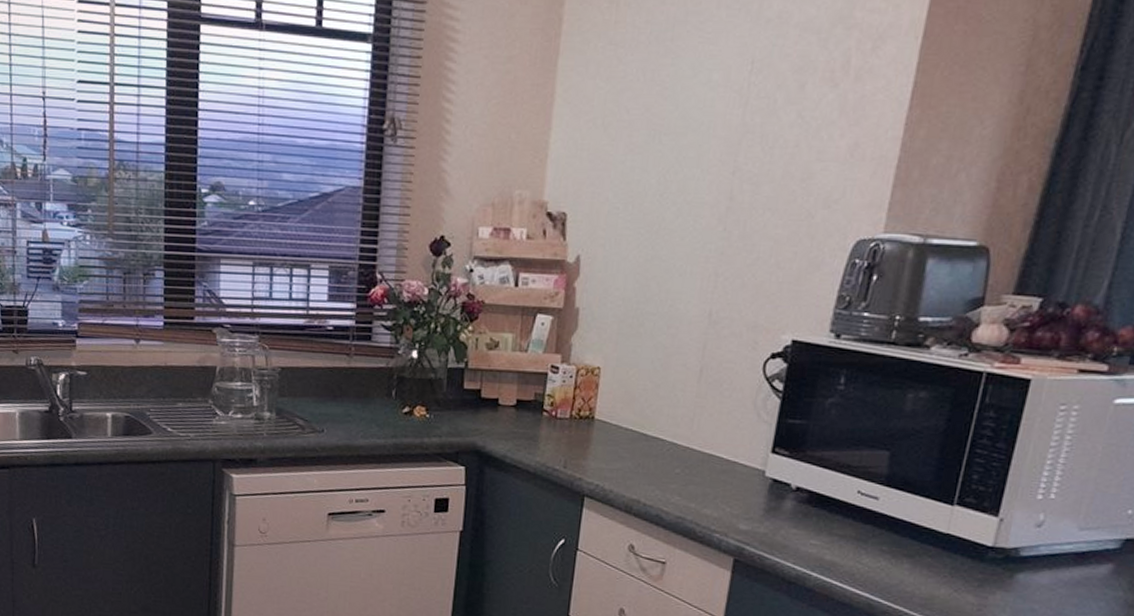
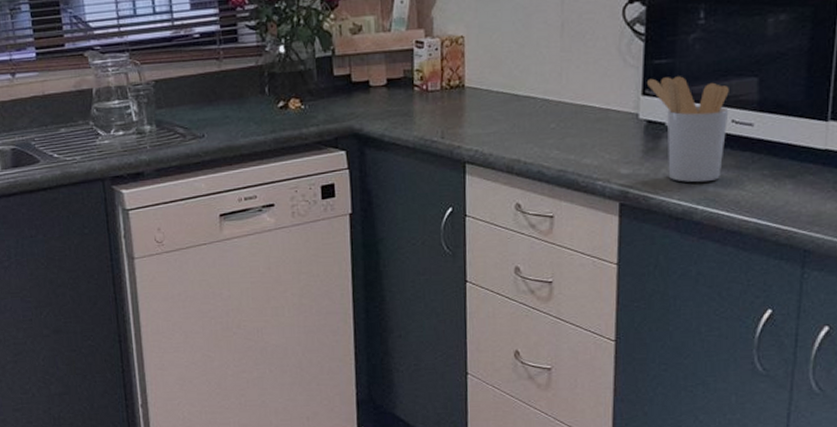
utensil holder: none [777,437,859,550] -> present [646,76,729,183]

